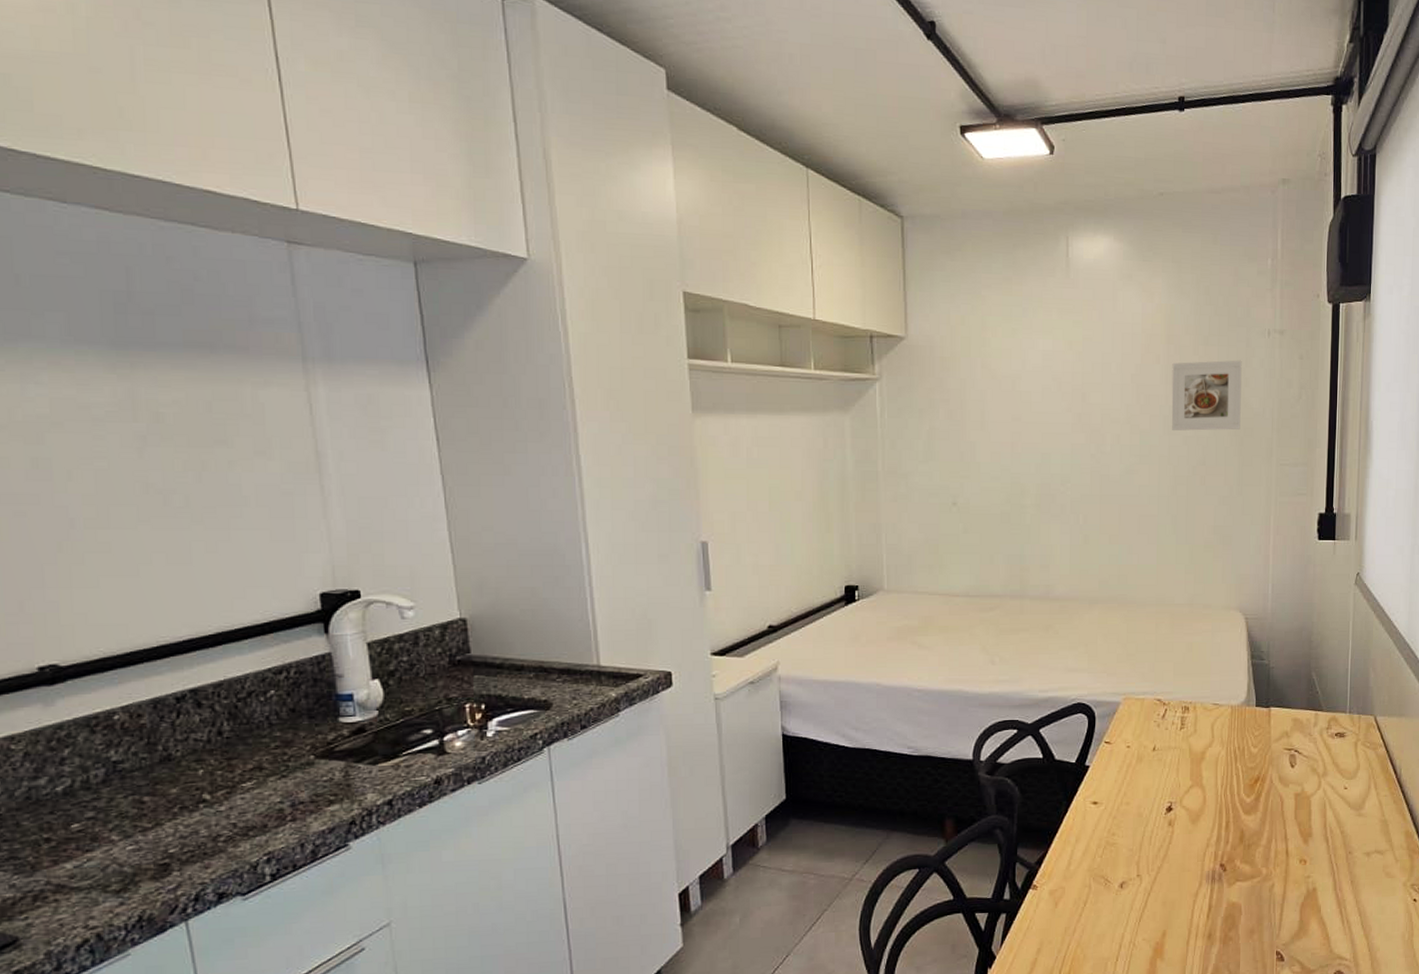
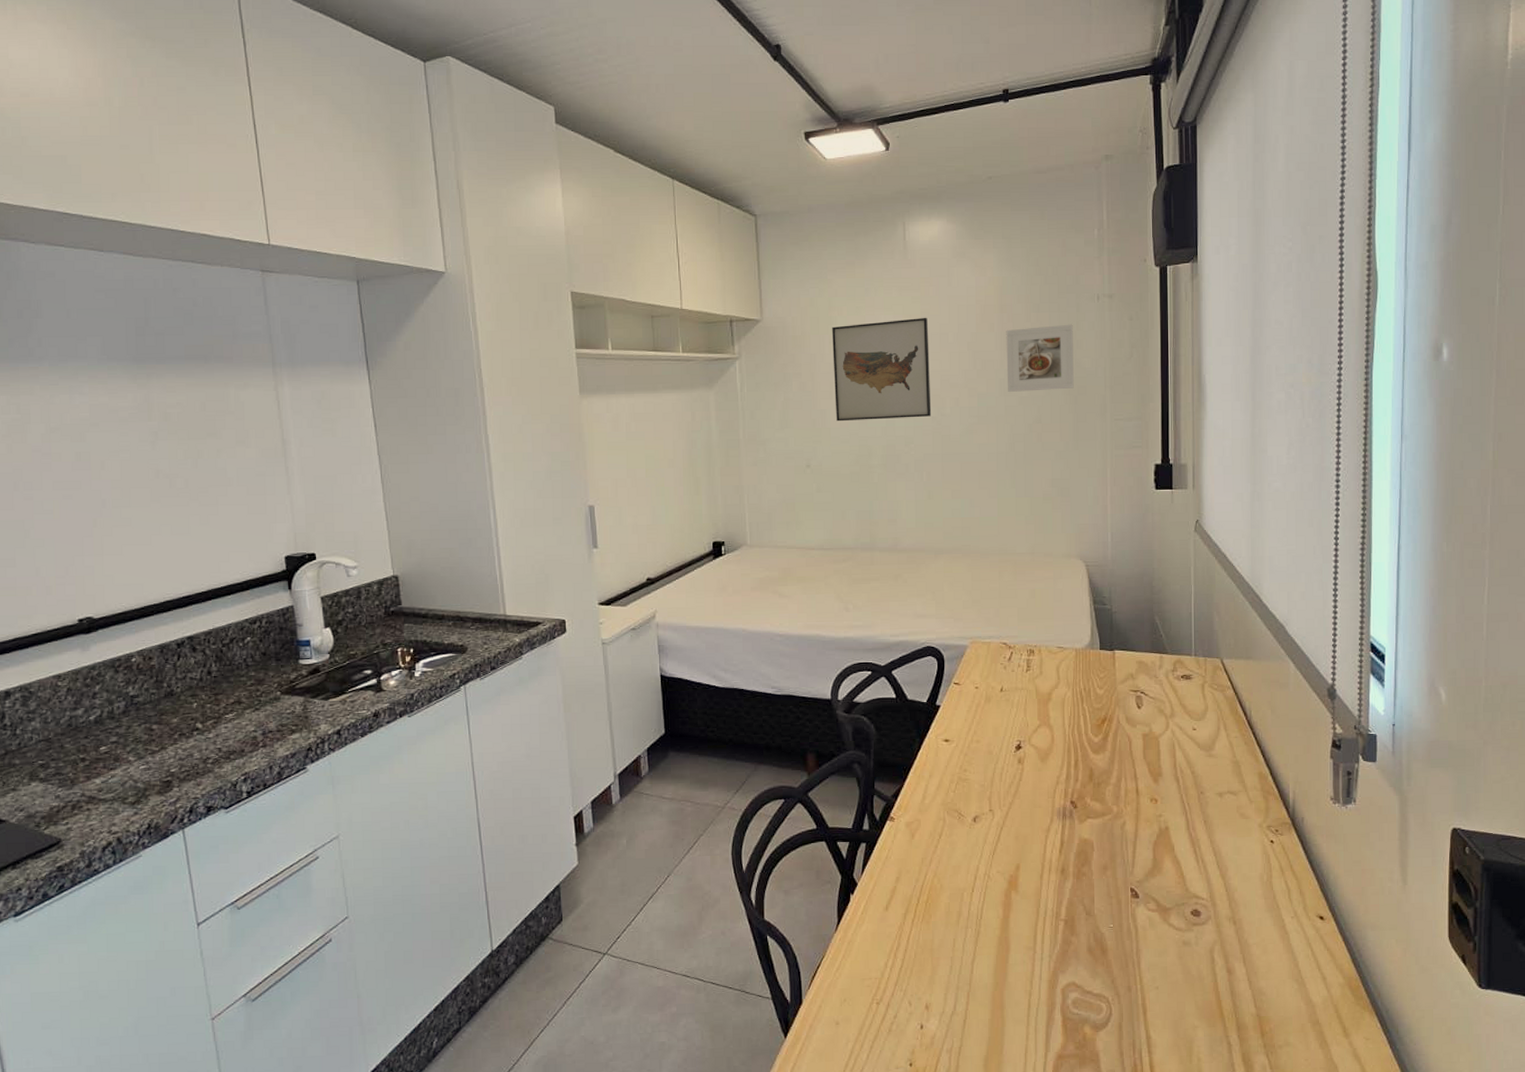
wall art: none [985,344,1091,456] -> present [832,317,932,422]

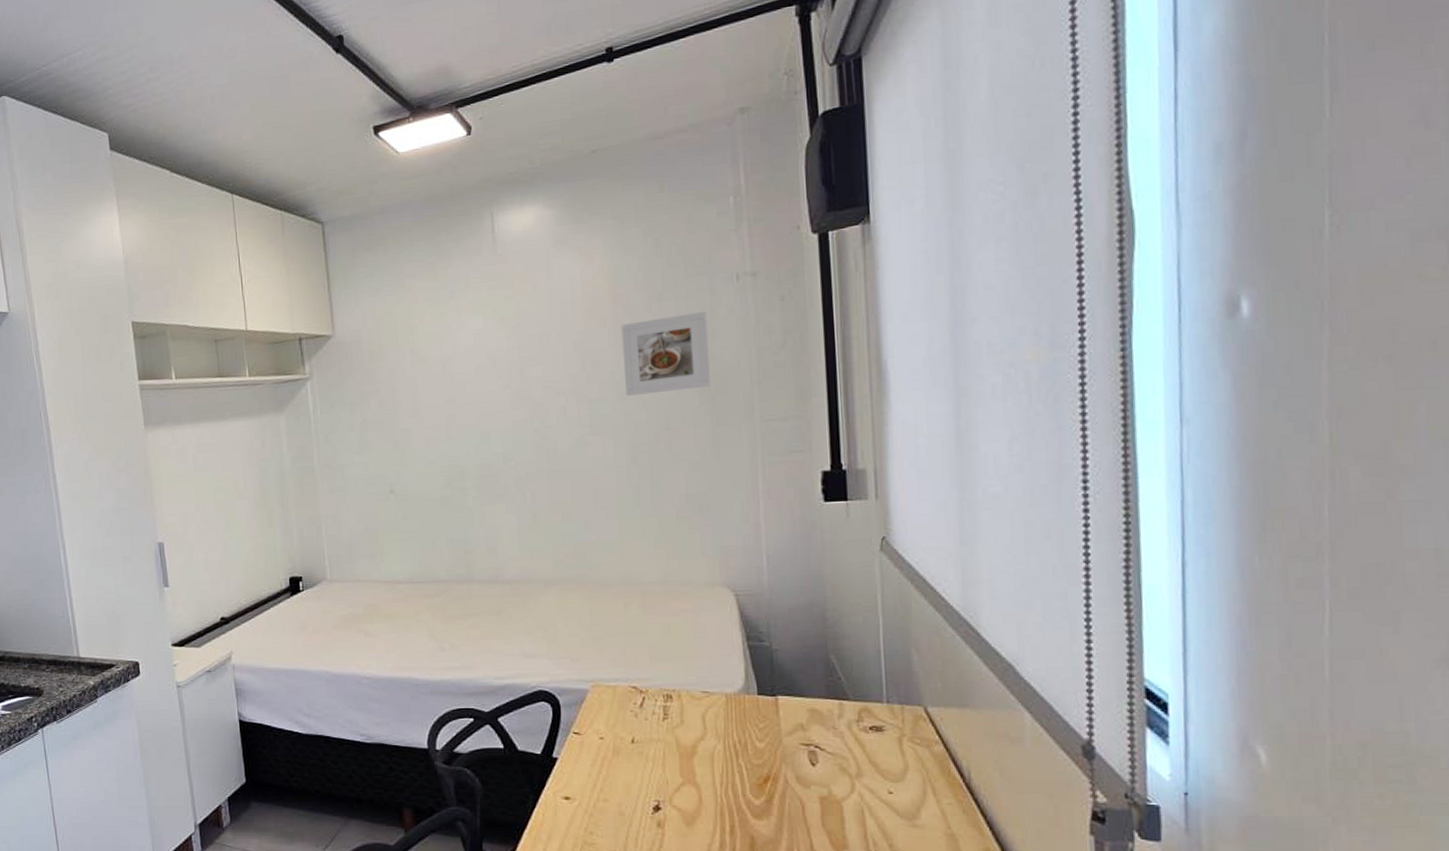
wall art: present [832,317,932,422] -> none [413,317,534,441]

